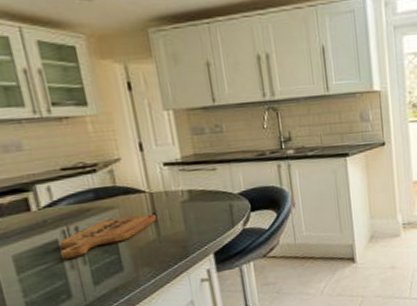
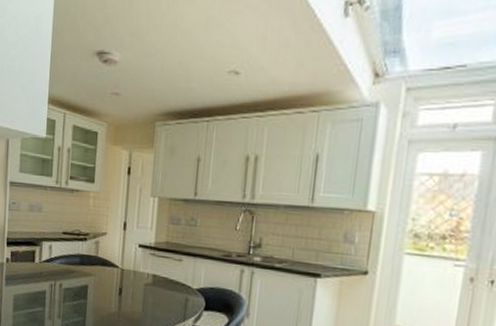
cutting board: present [59,214,158,259] -> none [44,283,122,310]

